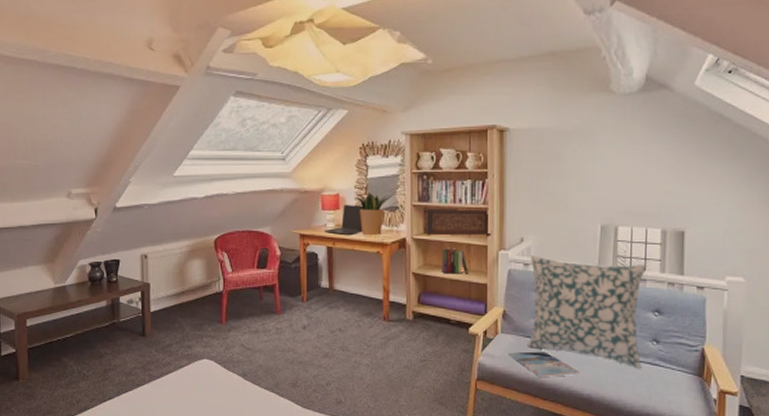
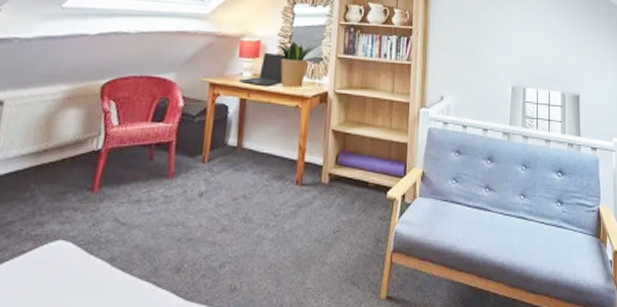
decorative box: present [423,207,492,237] -> none [346,61,414,94]
books: present [442,247,468,274] -> none [363,103,390,132]
magazine: present [508,351,581,378] -> none [426,216,495,246]
pillow: present [527,255,646,369] -> none [444,114,550,232]

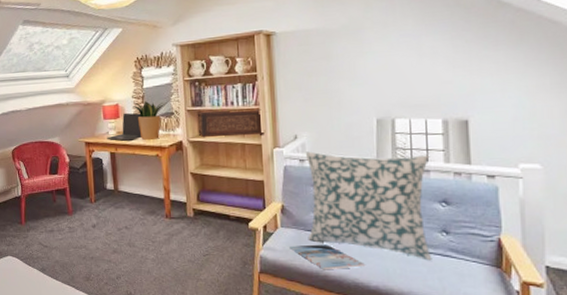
decorative box: none [346,61,414,94] -> present [197,108,266,138]
magazine: none [426,216,495,246] -> present [290,244,366,270]
pillow: none [444,114,550,232] -> present [306,151,432,261]

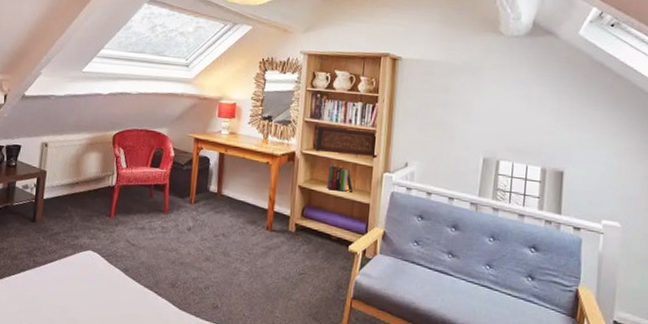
laptop: present [107,113,142,142] -> none [218,113,258,145]
potted plant: present [131,101,168,140] -> none [249,103,287,146]
books: none [217,147,244,173] -> present [327,164,353,192]
magazine: present [290,244,366,270] -> none [385,274,455,304]
pillow: present [306,151,432,261] -> none [404,180,525,304]

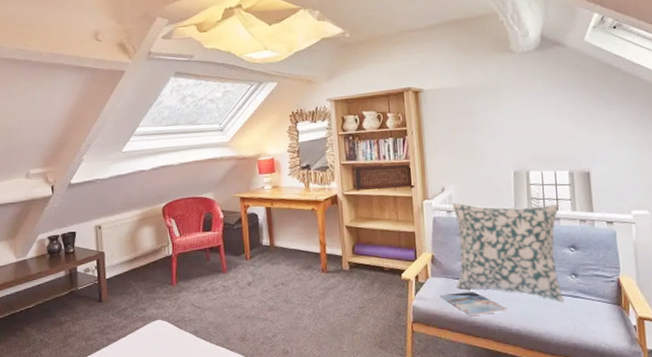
books: present [327,164,353,192] -> none [371,200,397,225]
magazine: none [385,274,455,304] -> present [440,291,508,317]
pillow: none [404,180,525,304] -> present [453,203,565,302]

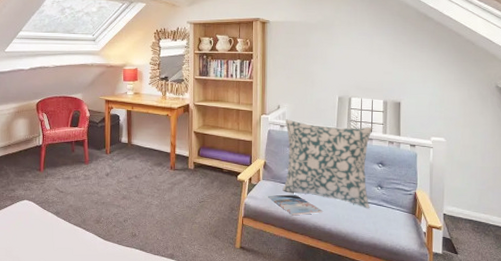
decorative box: present [351,162,416,191] -> none [202,80,256,105]

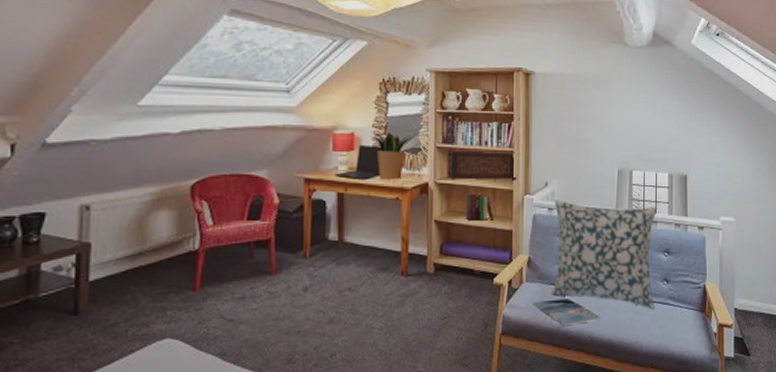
laptop: none [125,76,157,102] -> present [335,144,383,181]
potted plant: none [149,67,179,101] -> present [371,131,415,179]
decorative box: none [202,80,256,105] -> present [447,150,518,182]
books: none [217,112,237,133] -> present [466,192,493,221]

